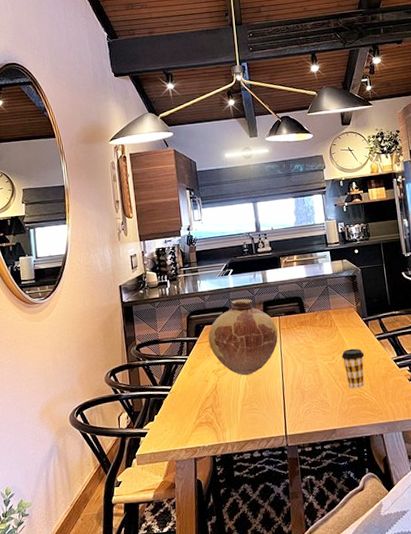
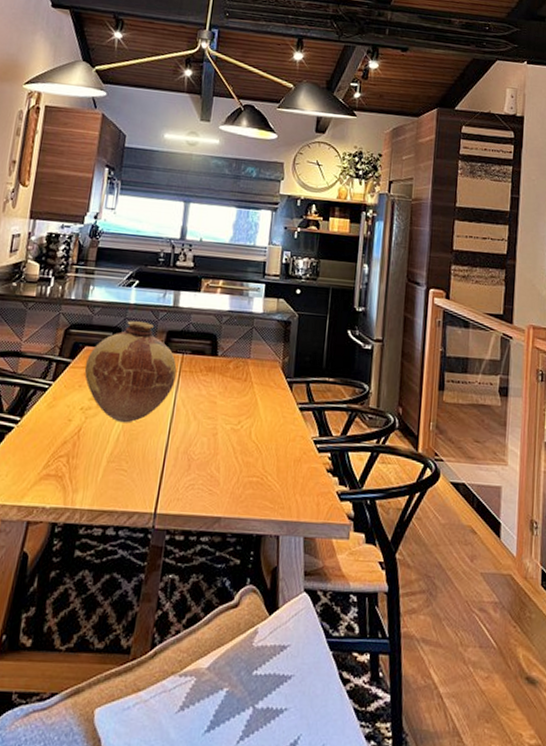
coffee cup: present [341,348,365,389] -> none [249,414,279,469]

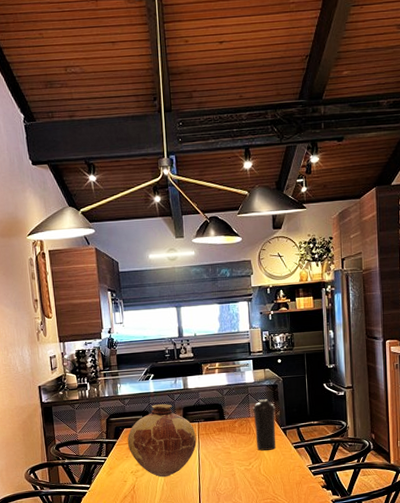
water bottle: none [252,337,284,408] -> present [253,399,276,451]

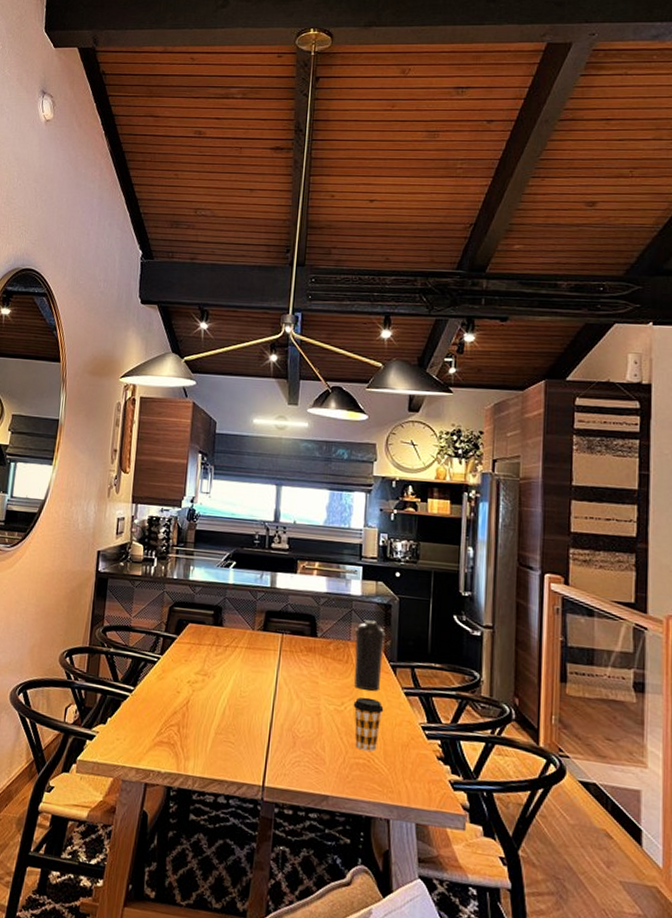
vase: present [127,404,197,477] -> none [189,600,277,698]
coffee cup: none [258,455,281,493] -> present [353,697,384,752]

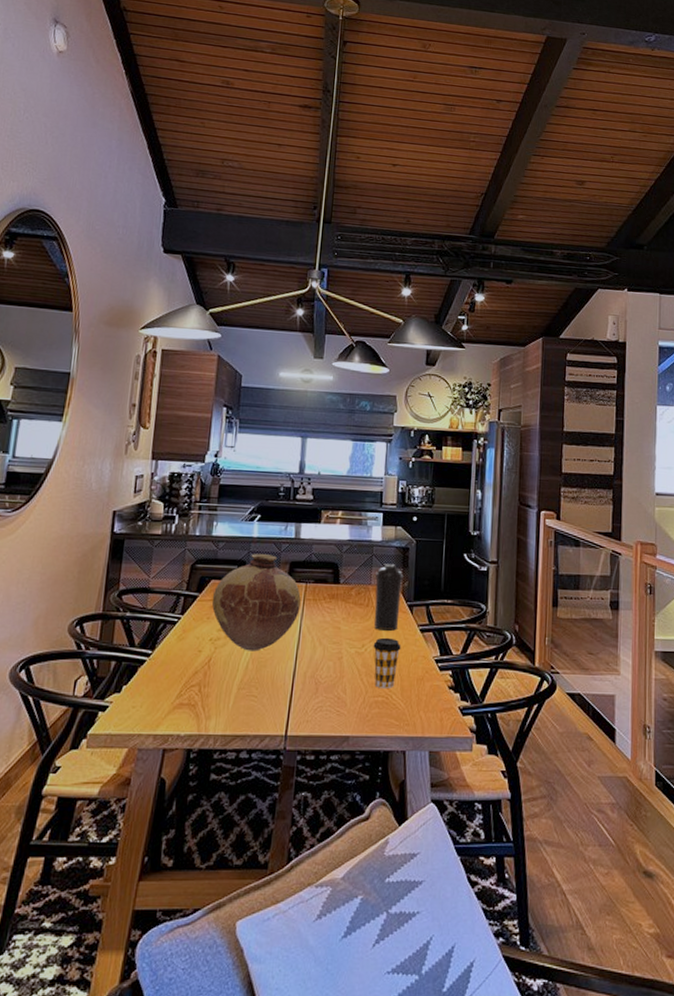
vase: none [189,600,277,698] -> present [211,554,301,652]

